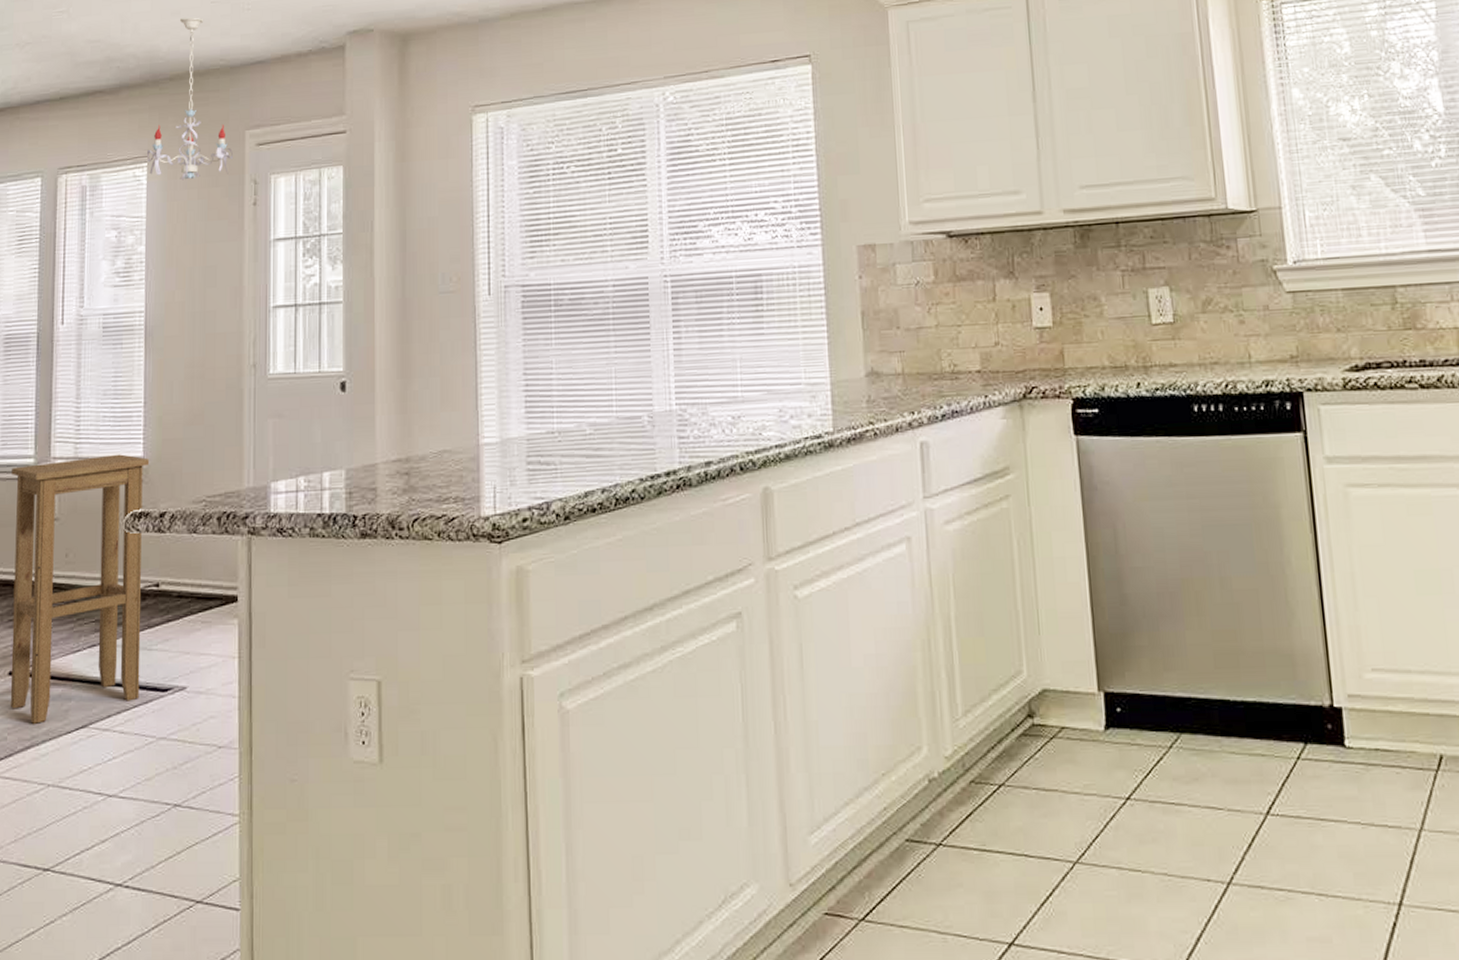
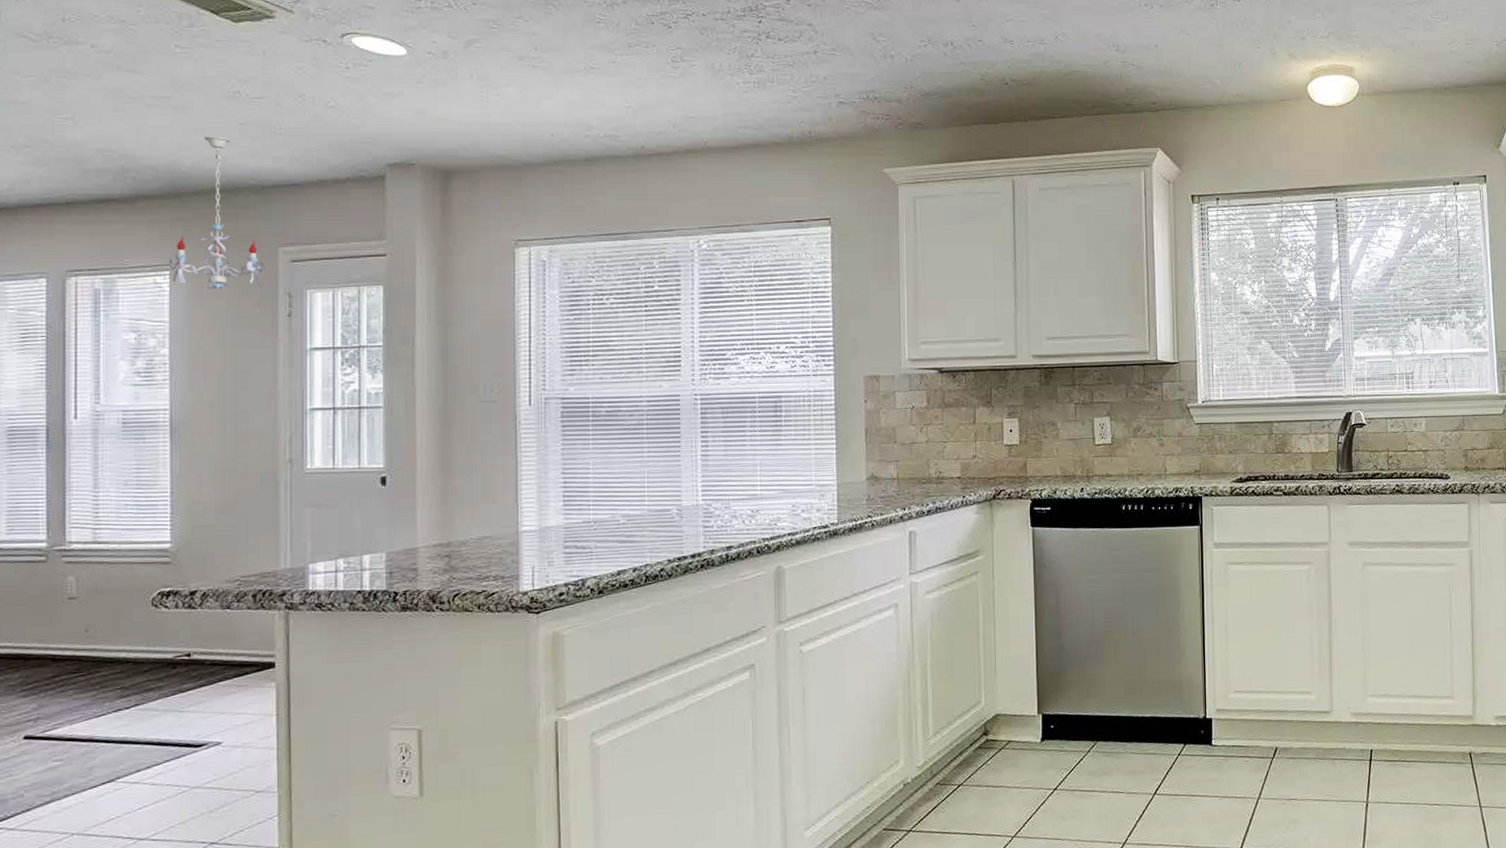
stool: present [10,454,150,724] -> none [21,539,178,781]

